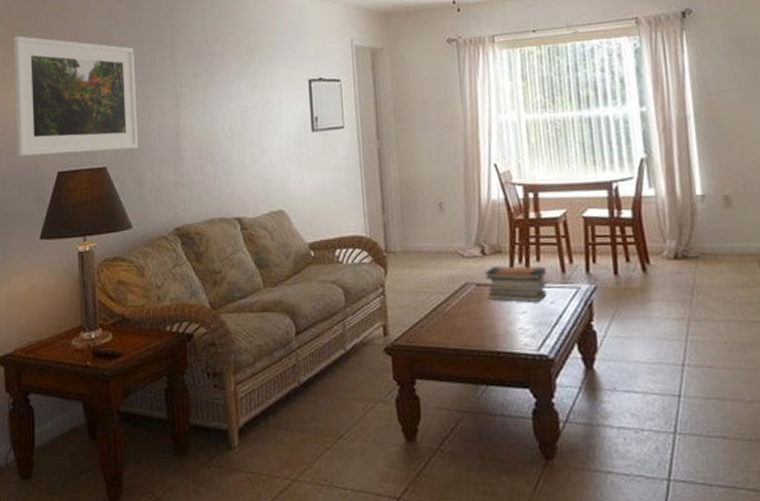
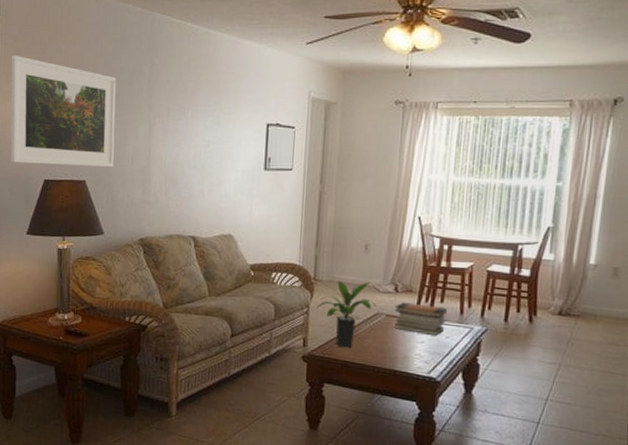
potted plant: none [393,246,464,331] -> present [316,280,377,348]

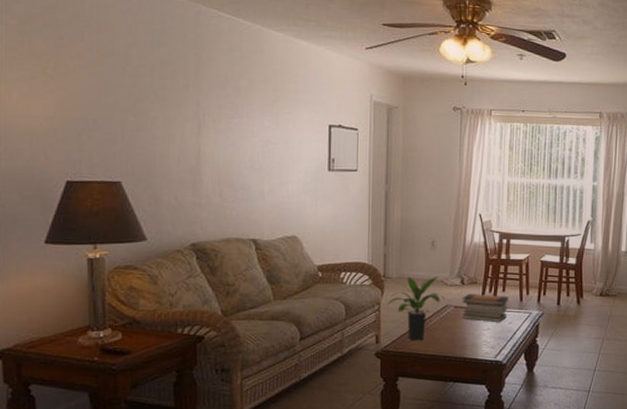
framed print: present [10,55,116,168] -> none [15,37,156,168]

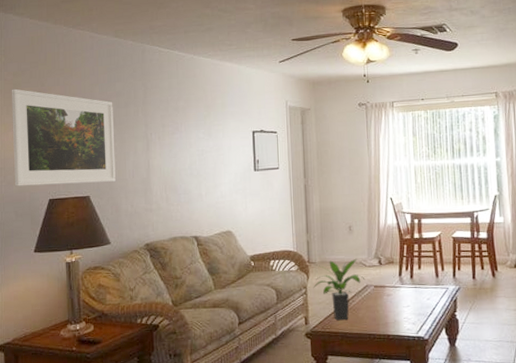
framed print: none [15,37,156,168] -> present [11,88,116,186]
book stack: present [461,293,509,322] -> none [380,272,426,299]

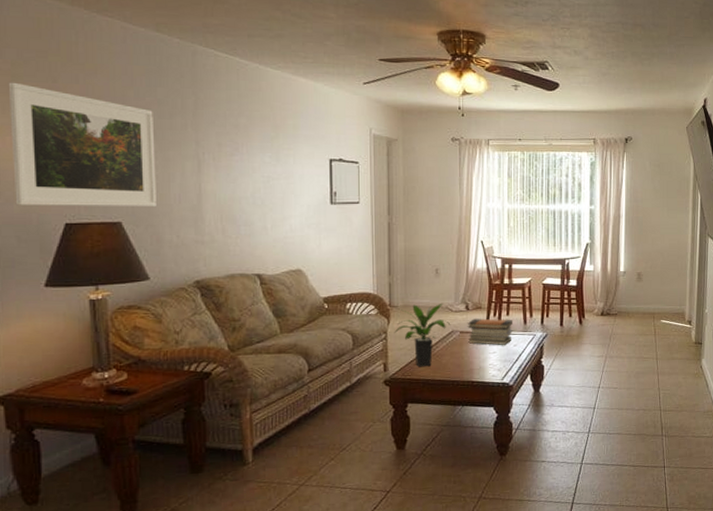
book stack: none [380,272,426,299] -> present [467,318,513,345]

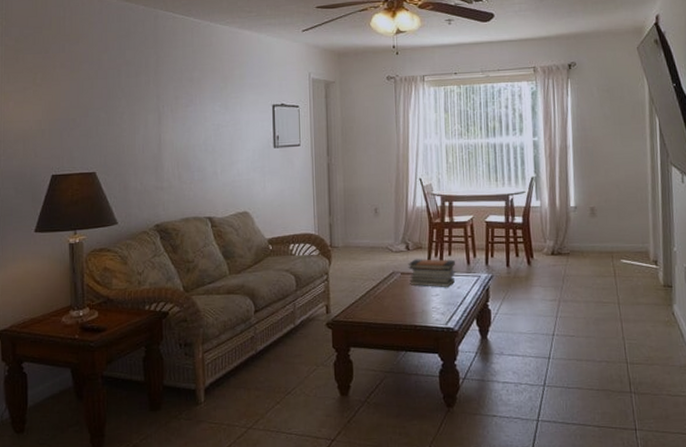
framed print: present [8,82,156,208] -> none [12,55,124,161]
potted plant: present [394,302,451,367] -> none [335,243,392,310]

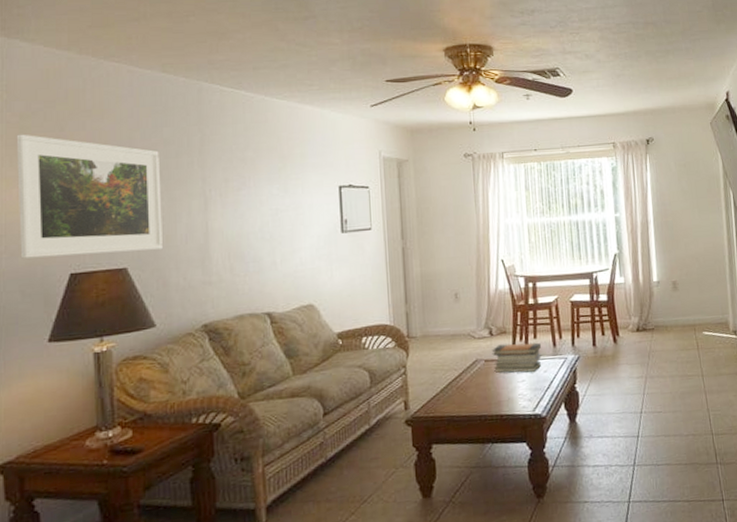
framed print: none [12,55,124,161] -> present [16,134,163,259]

